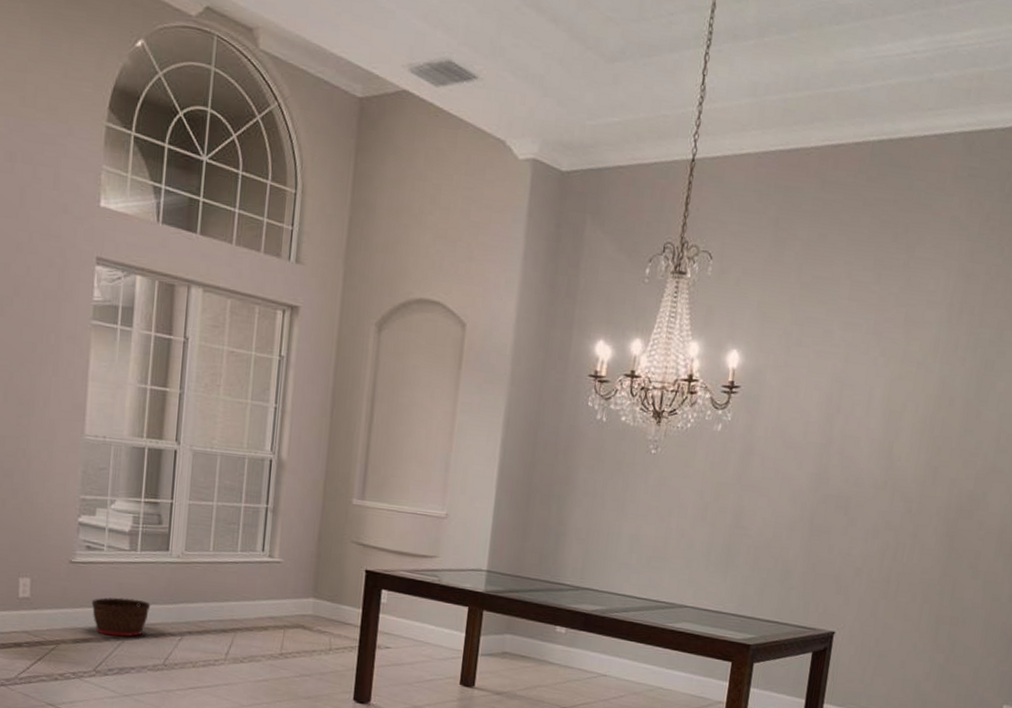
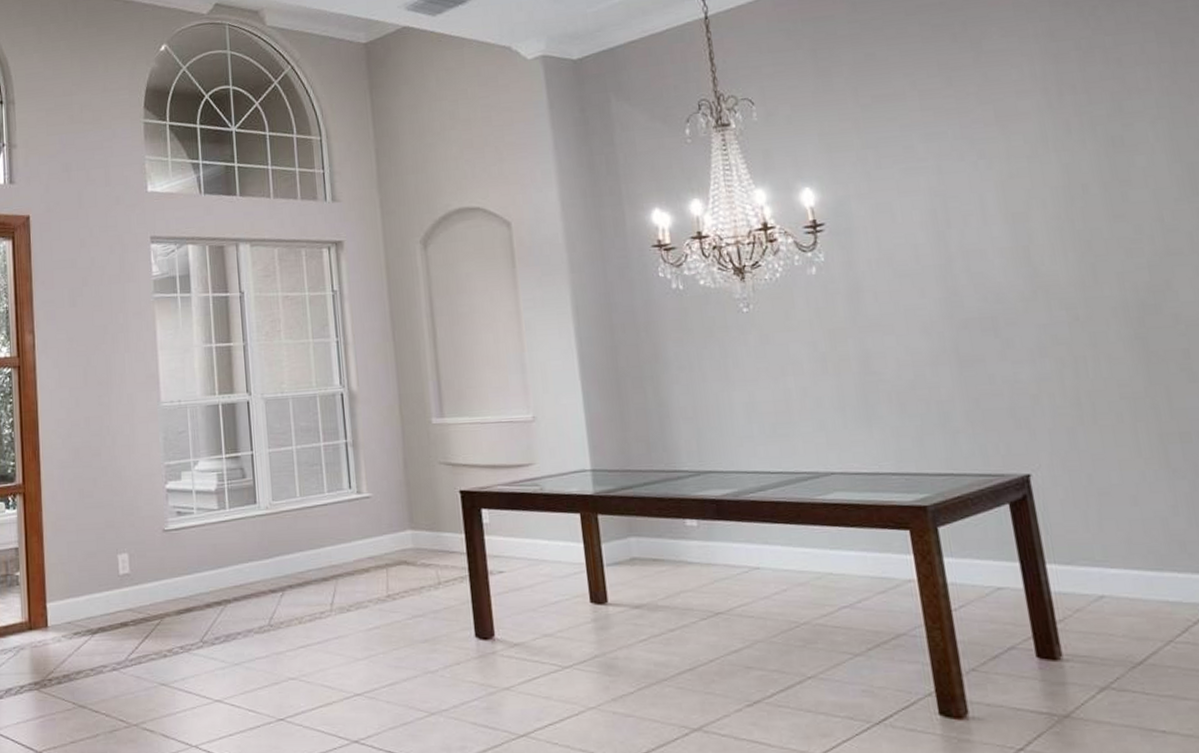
basket: present [91,597,151,637] -> none [189,559,247,602]

